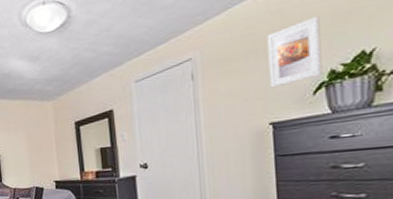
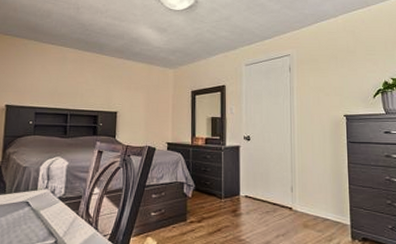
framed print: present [267,16,323,88] -> none [343,41,379,88]

